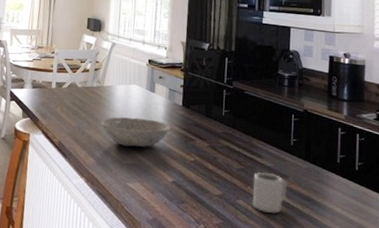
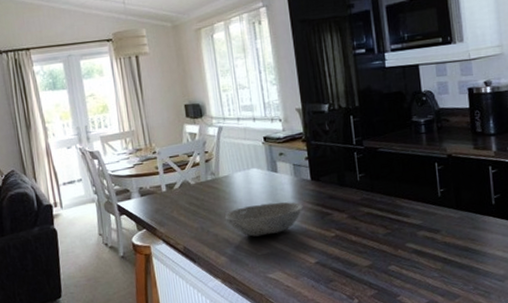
cup: present [252,171,287,214] -> none [402,230,441,273]

